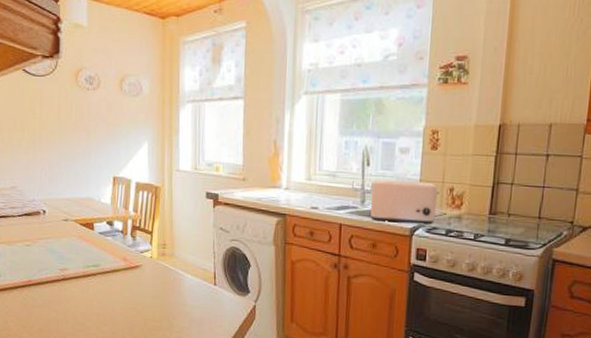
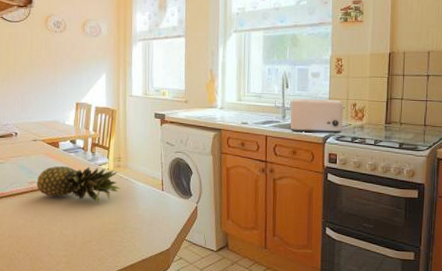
fruit: none [68,251,166,298] -> present [36,165,121,204]

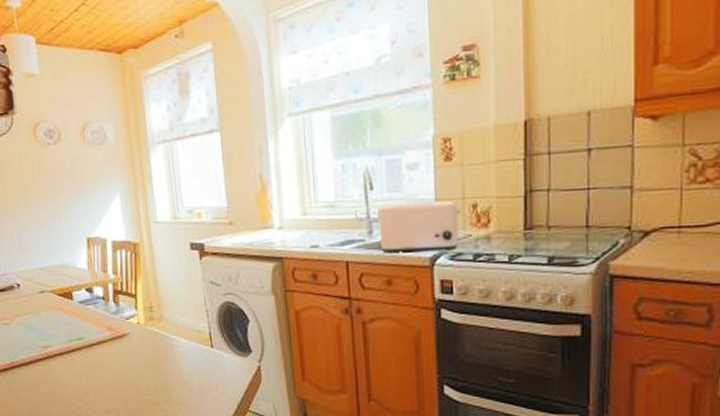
fruit: present [36,165,121,204] -> none [51,321,158,370]

